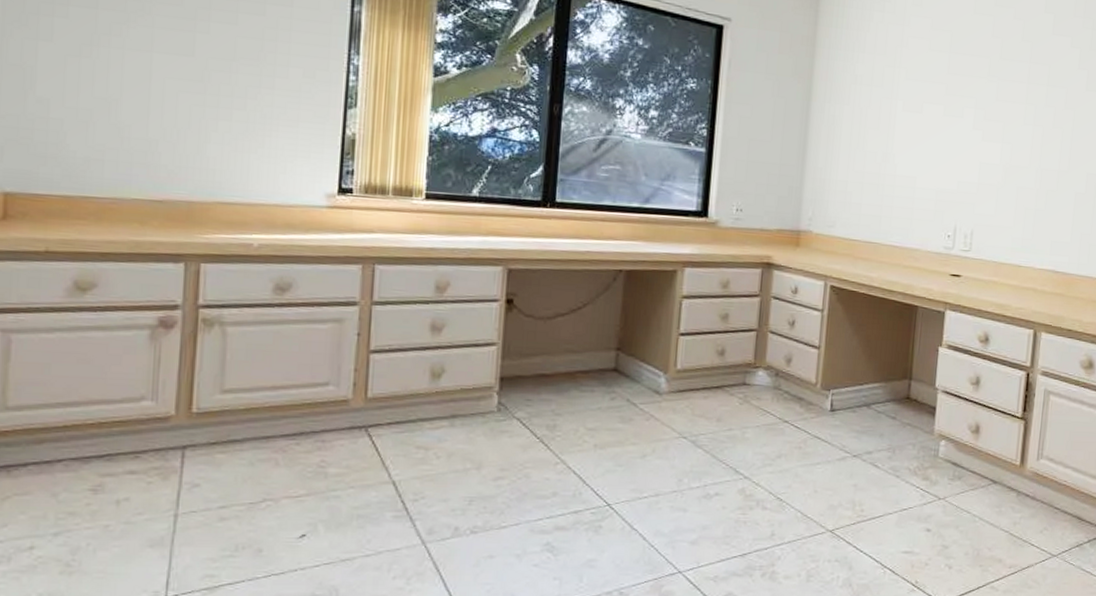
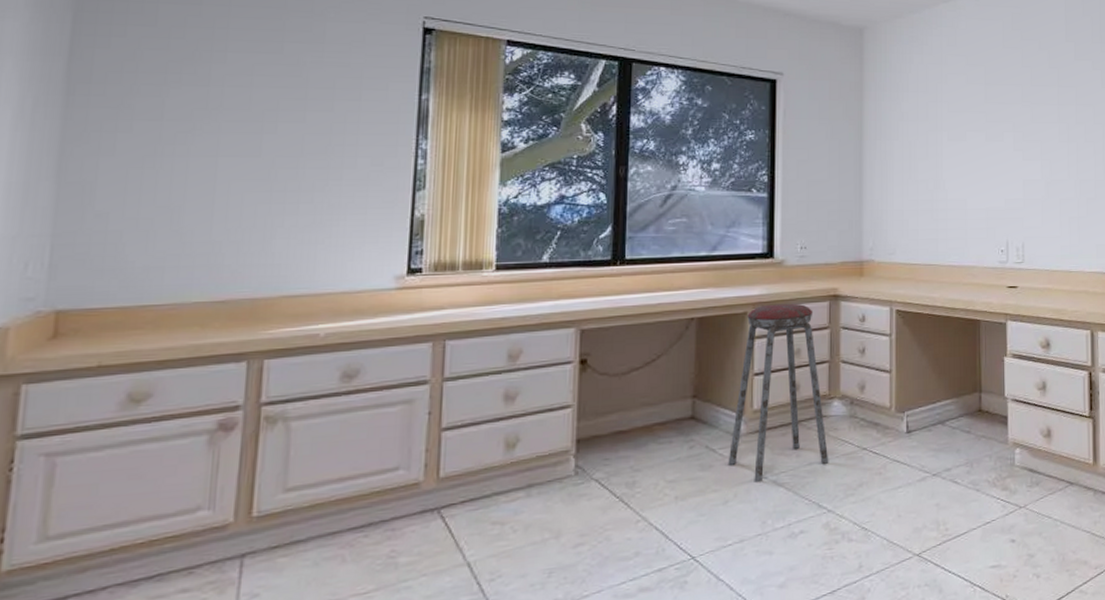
music stool: none [648,265,750,442] -> present [728,303,829,483]

